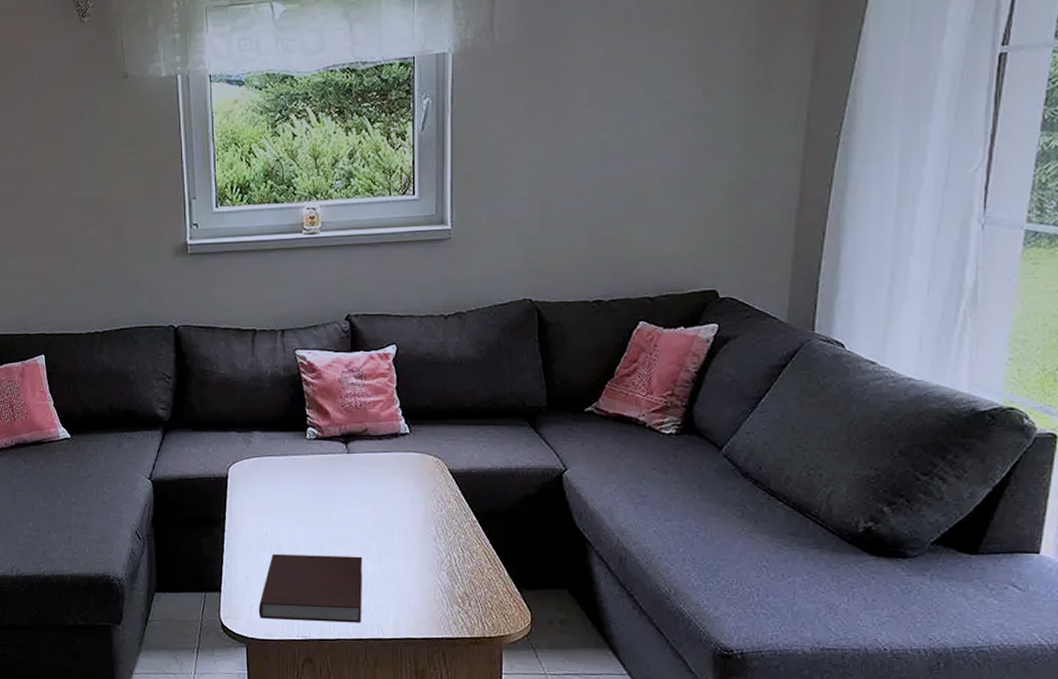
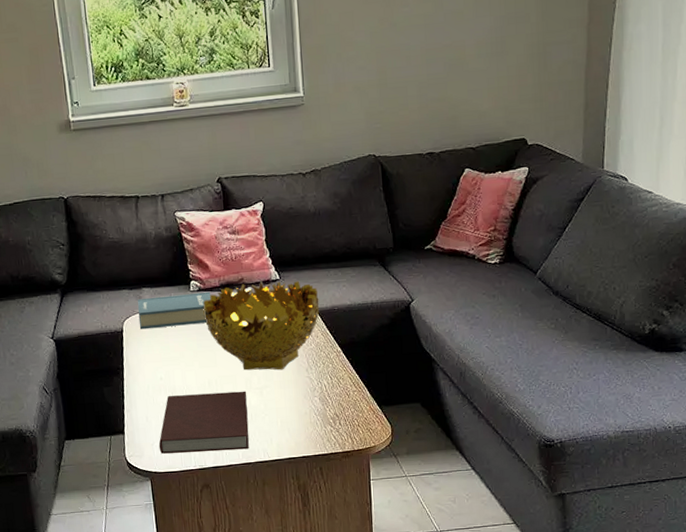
book: none [246,441,330,478] -> present [138,291,211,330]
decorative bowl: none [319,433,454,537] -> present [203,280,320,371]

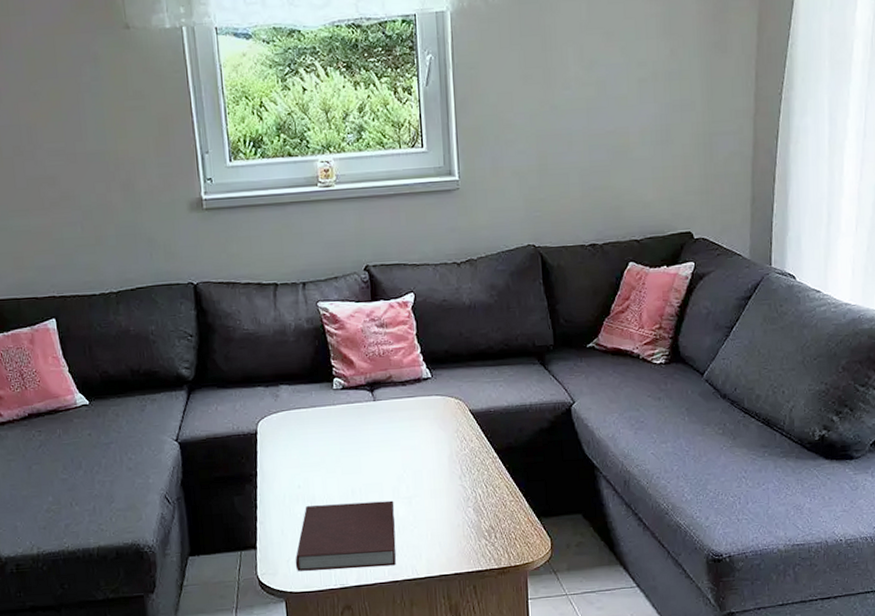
book: present [138,291,211,330] -> none [274,390,356,432]
decorative bowl: present [203,280,320,371] -> none [347,378,474,478]

